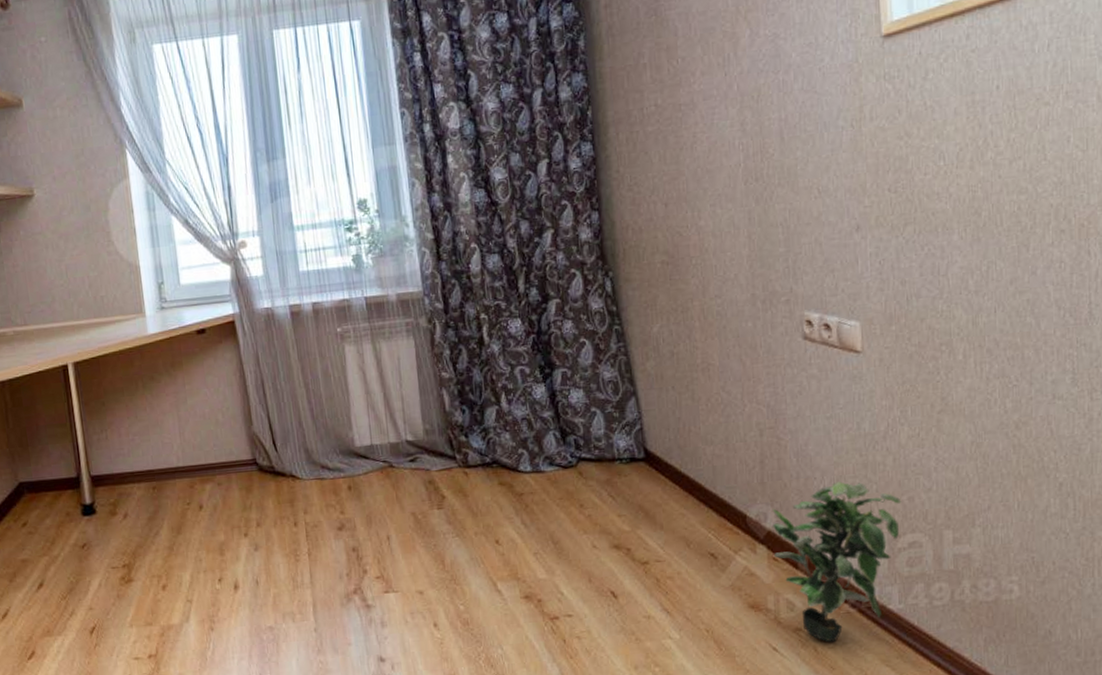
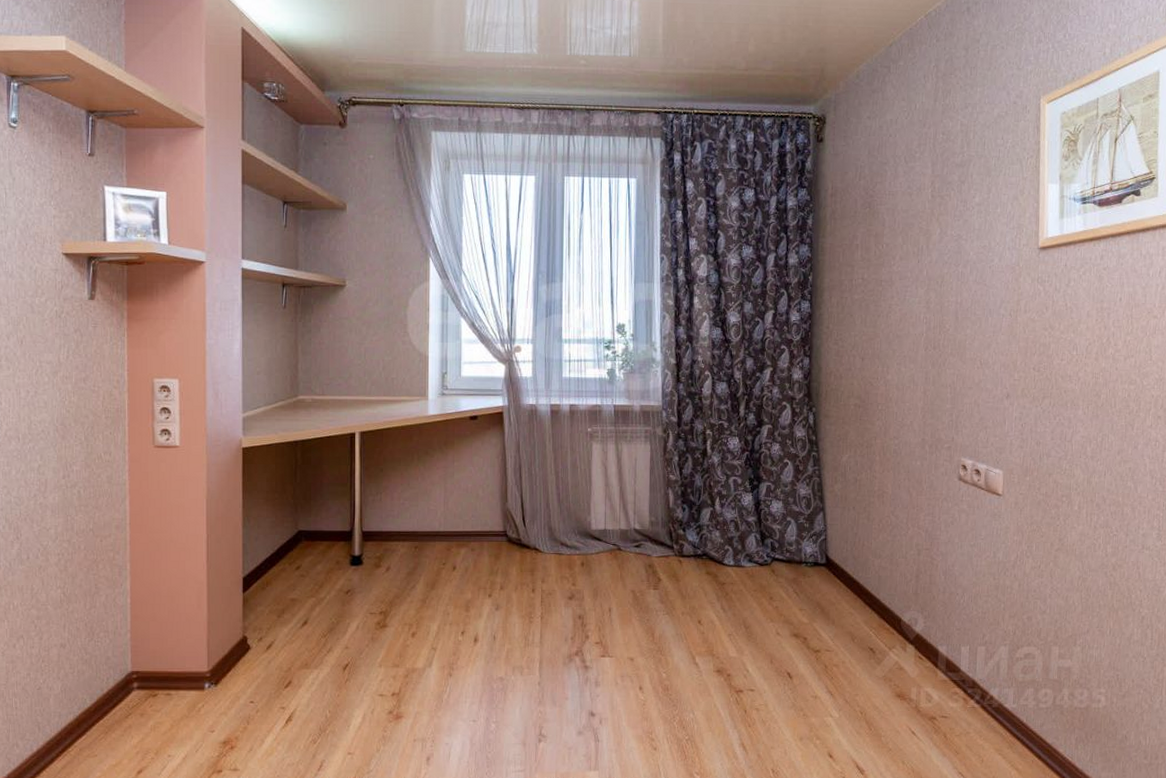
potted plant: present [773,482,902,642] -> none [920,599,1022,731]

